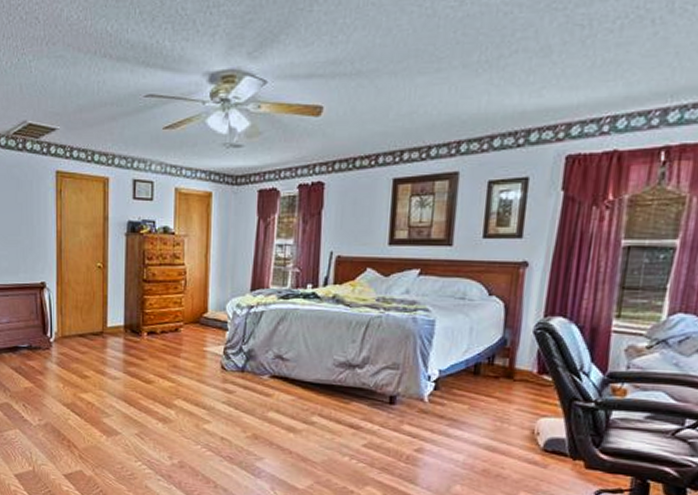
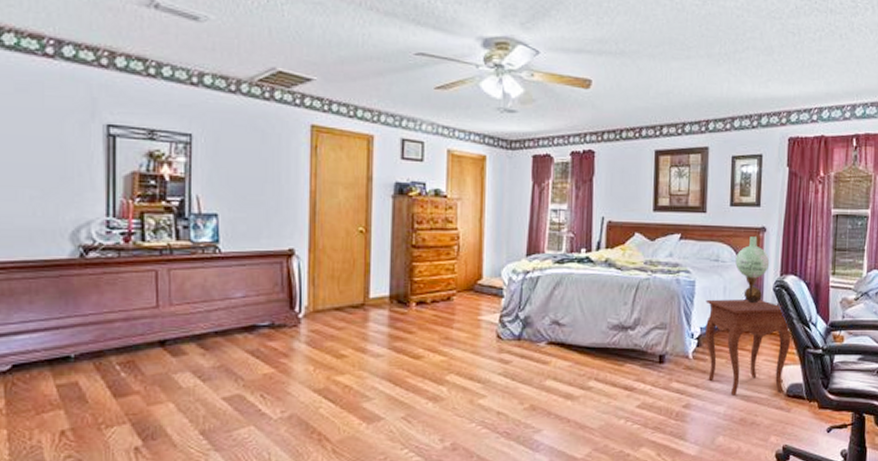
side table: none [445,340,554,447] -> present [705,299,791,396]
wall lamp: none [486,272,531,348] -> present [735,237,770,304]

